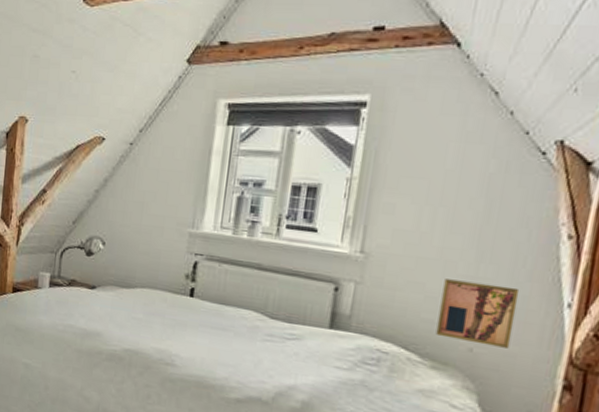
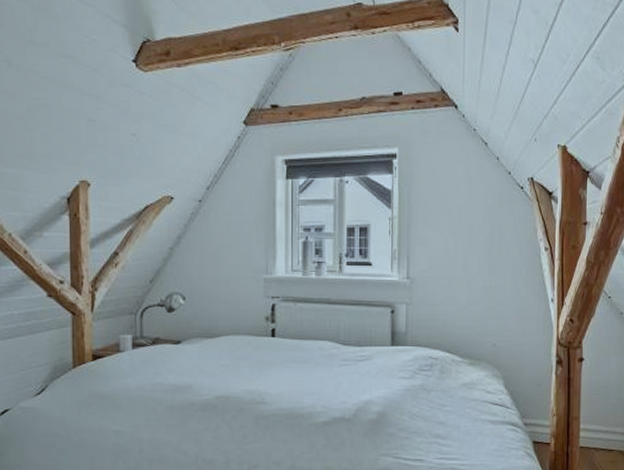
wall art: present [435,279,520,349] -> none [469,292,520,339]

